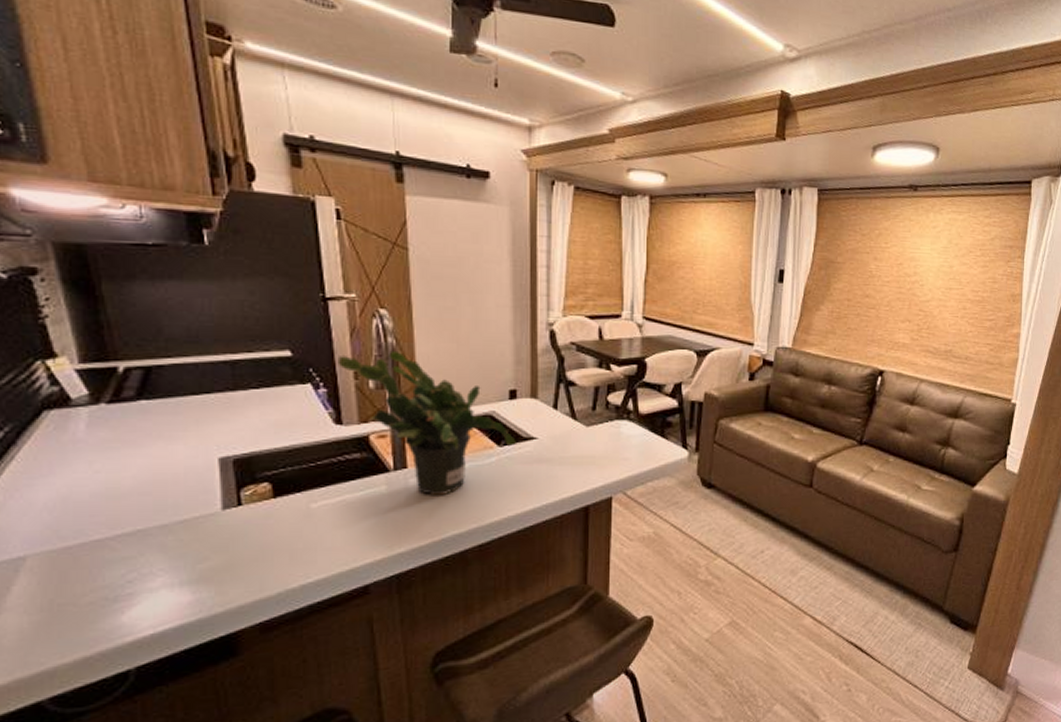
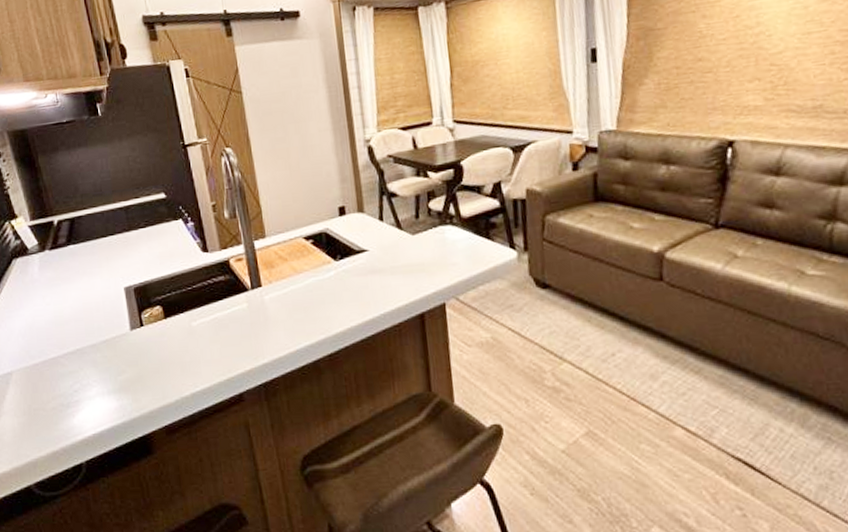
potted plant: present [337,350,516,496] -> none [199,182,350,311]

